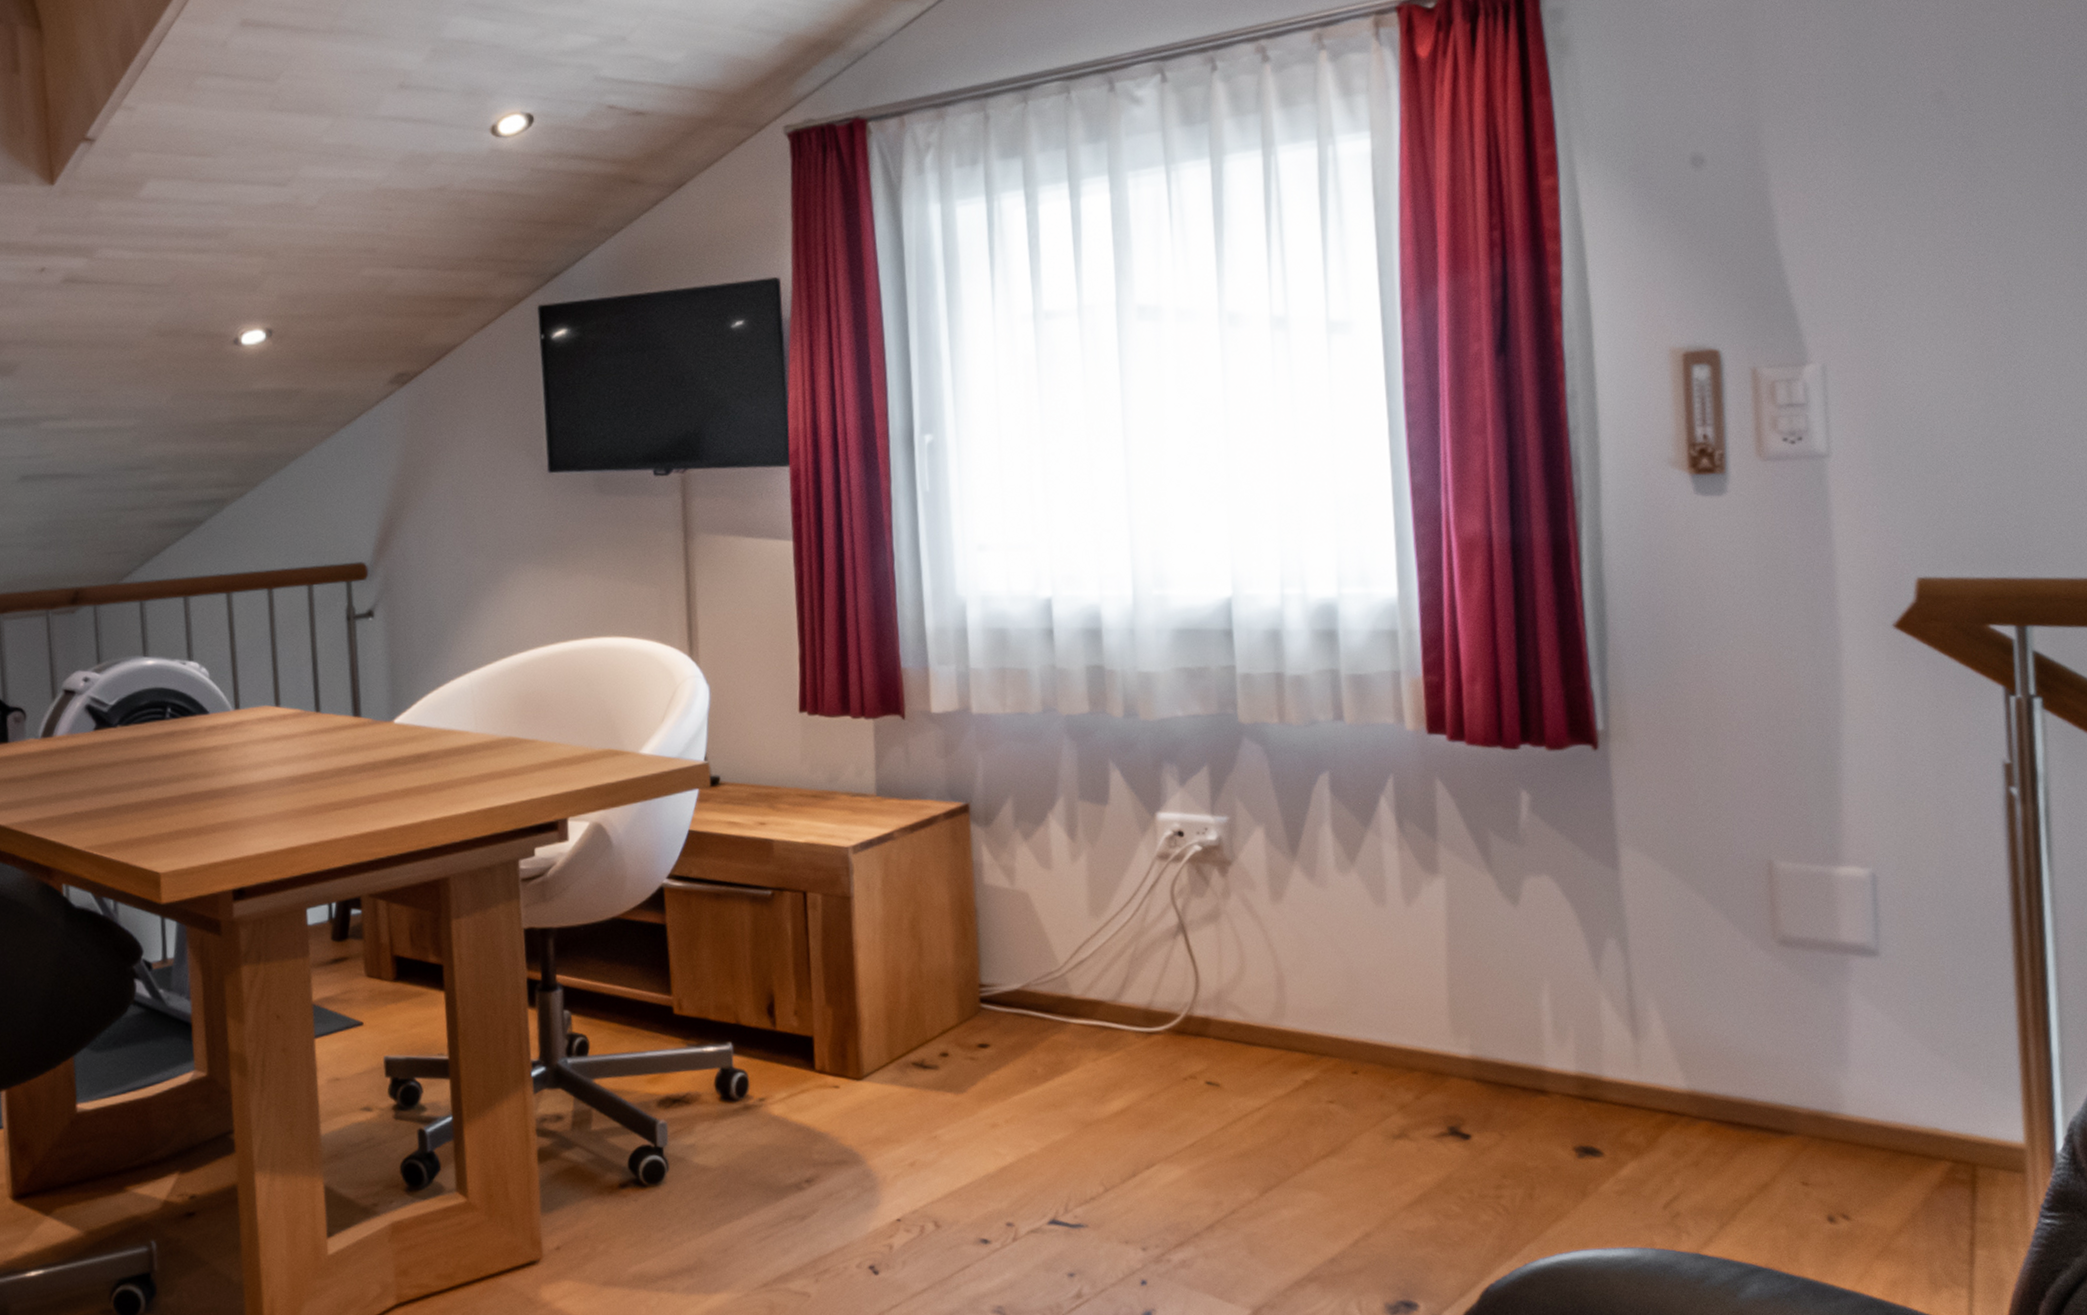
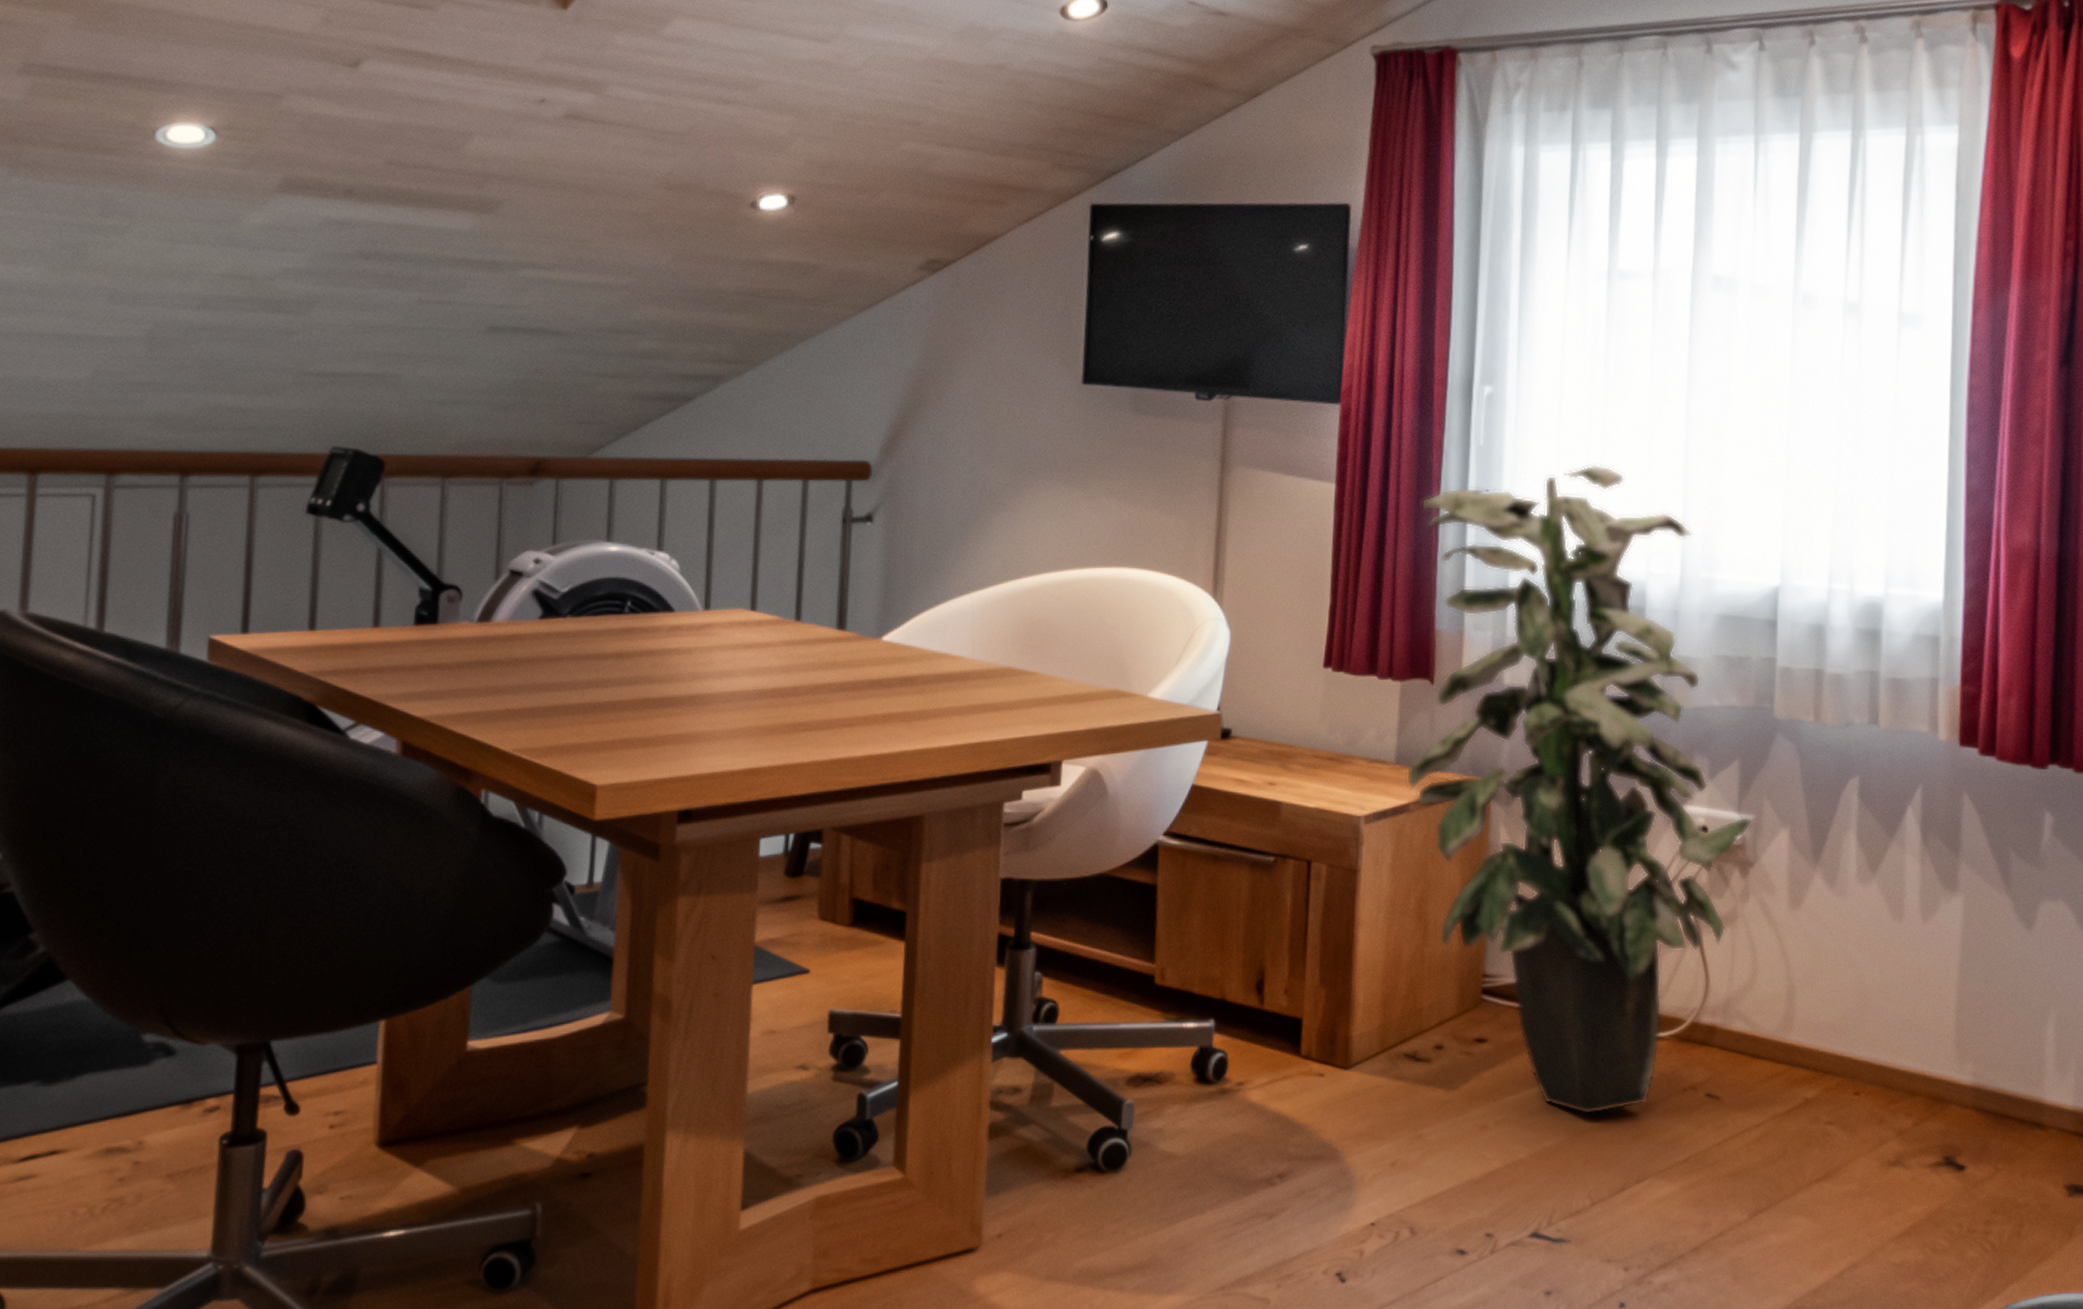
indoor plant: none [875,498,1227,1109] -> present [1405,465,1753,1116]

